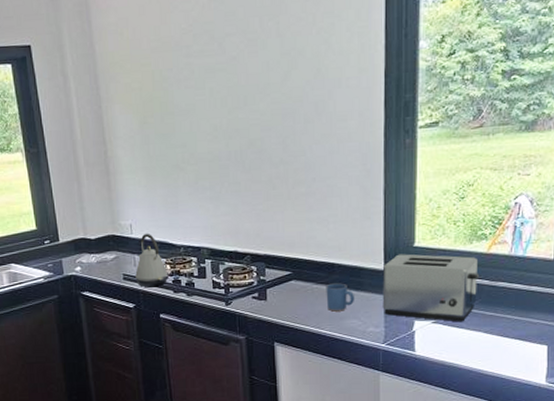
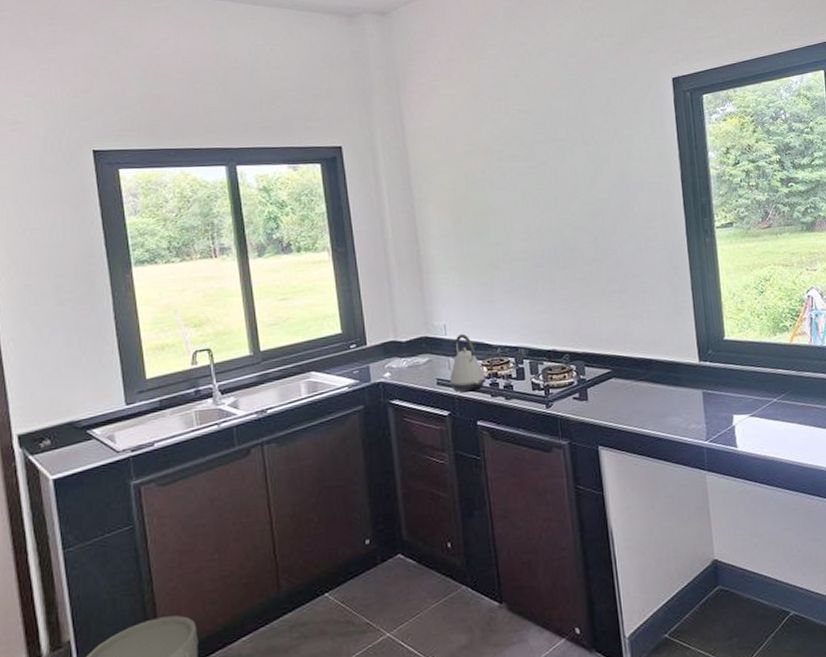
mug: present [326,283,354,312] -> none [645,379,674,410]
toaster: present [382,254,479,322] -> none [697,347,787,415]

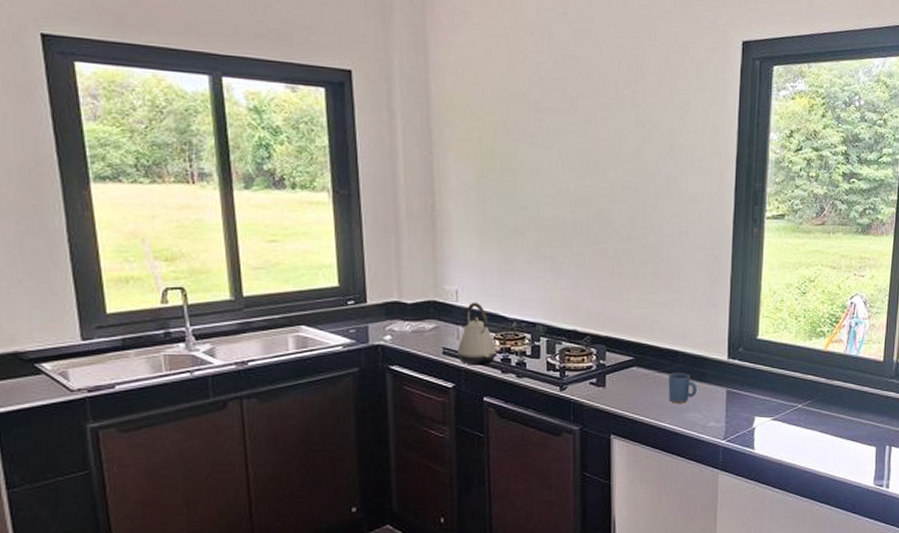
mug: none [645,379,674,410] -> present [668,372,697,403]

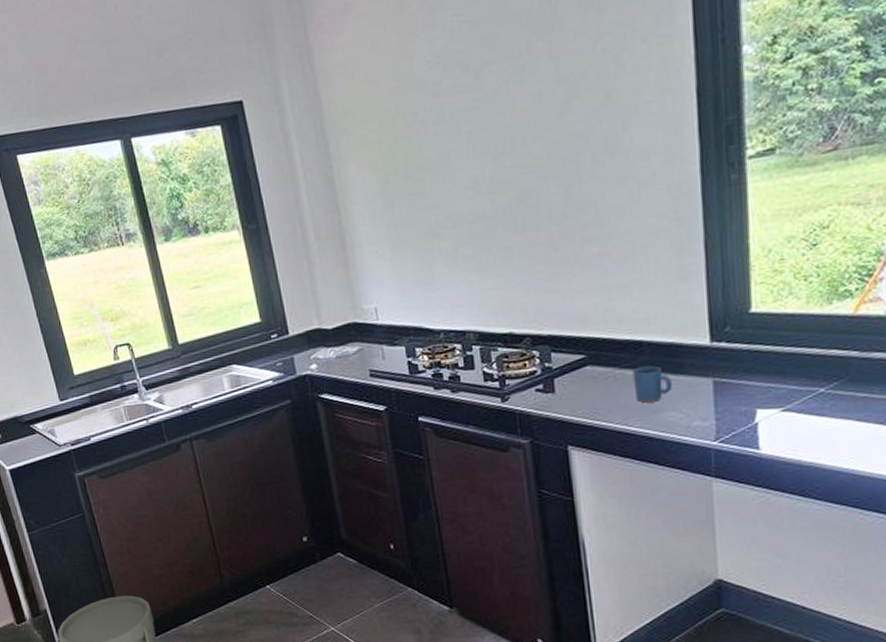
kettle: present [457,301,497,365] -> none [384,317,426,385]

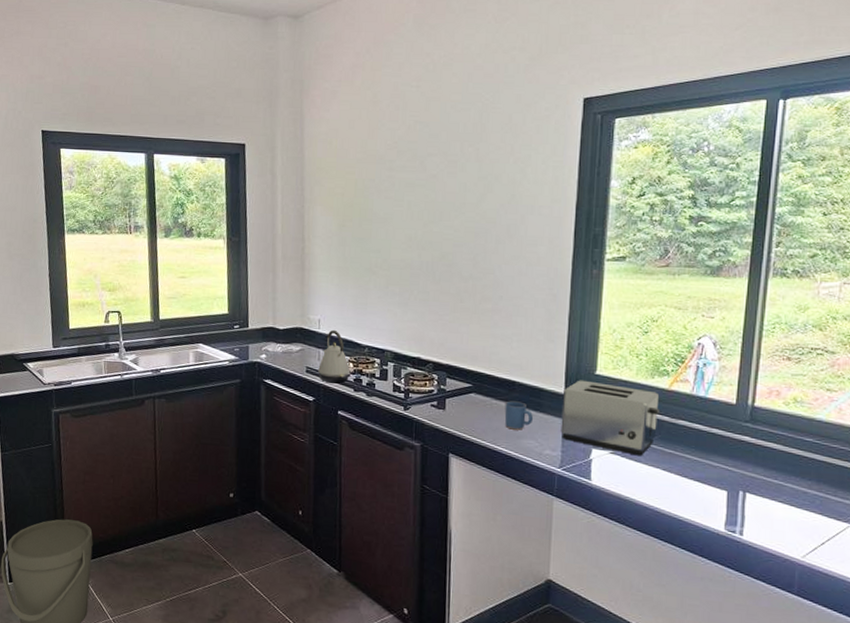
kettle: none [384,317,426,385] -> present [318,329,351,384]
toaster: none [708,321,844,409] -> present [560,380,659,456]

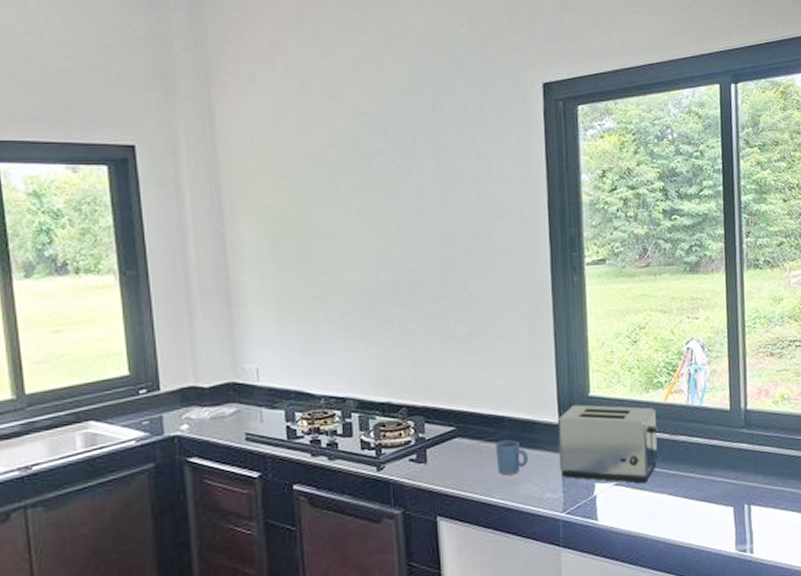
kettle: present [318,329,351,384] -> none [262,379,305,451]

